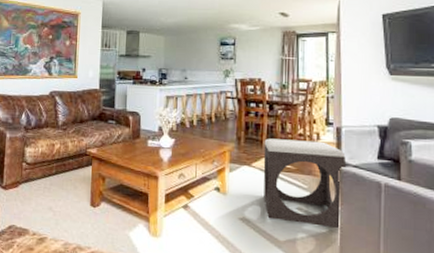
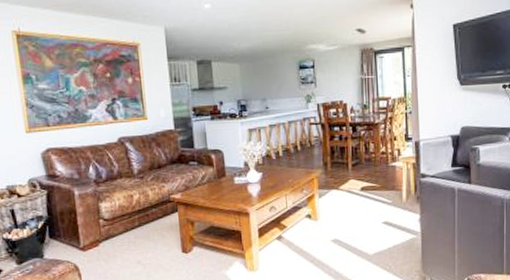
footstool: present [263,138,346,229] -> none [349,157,424,237]

